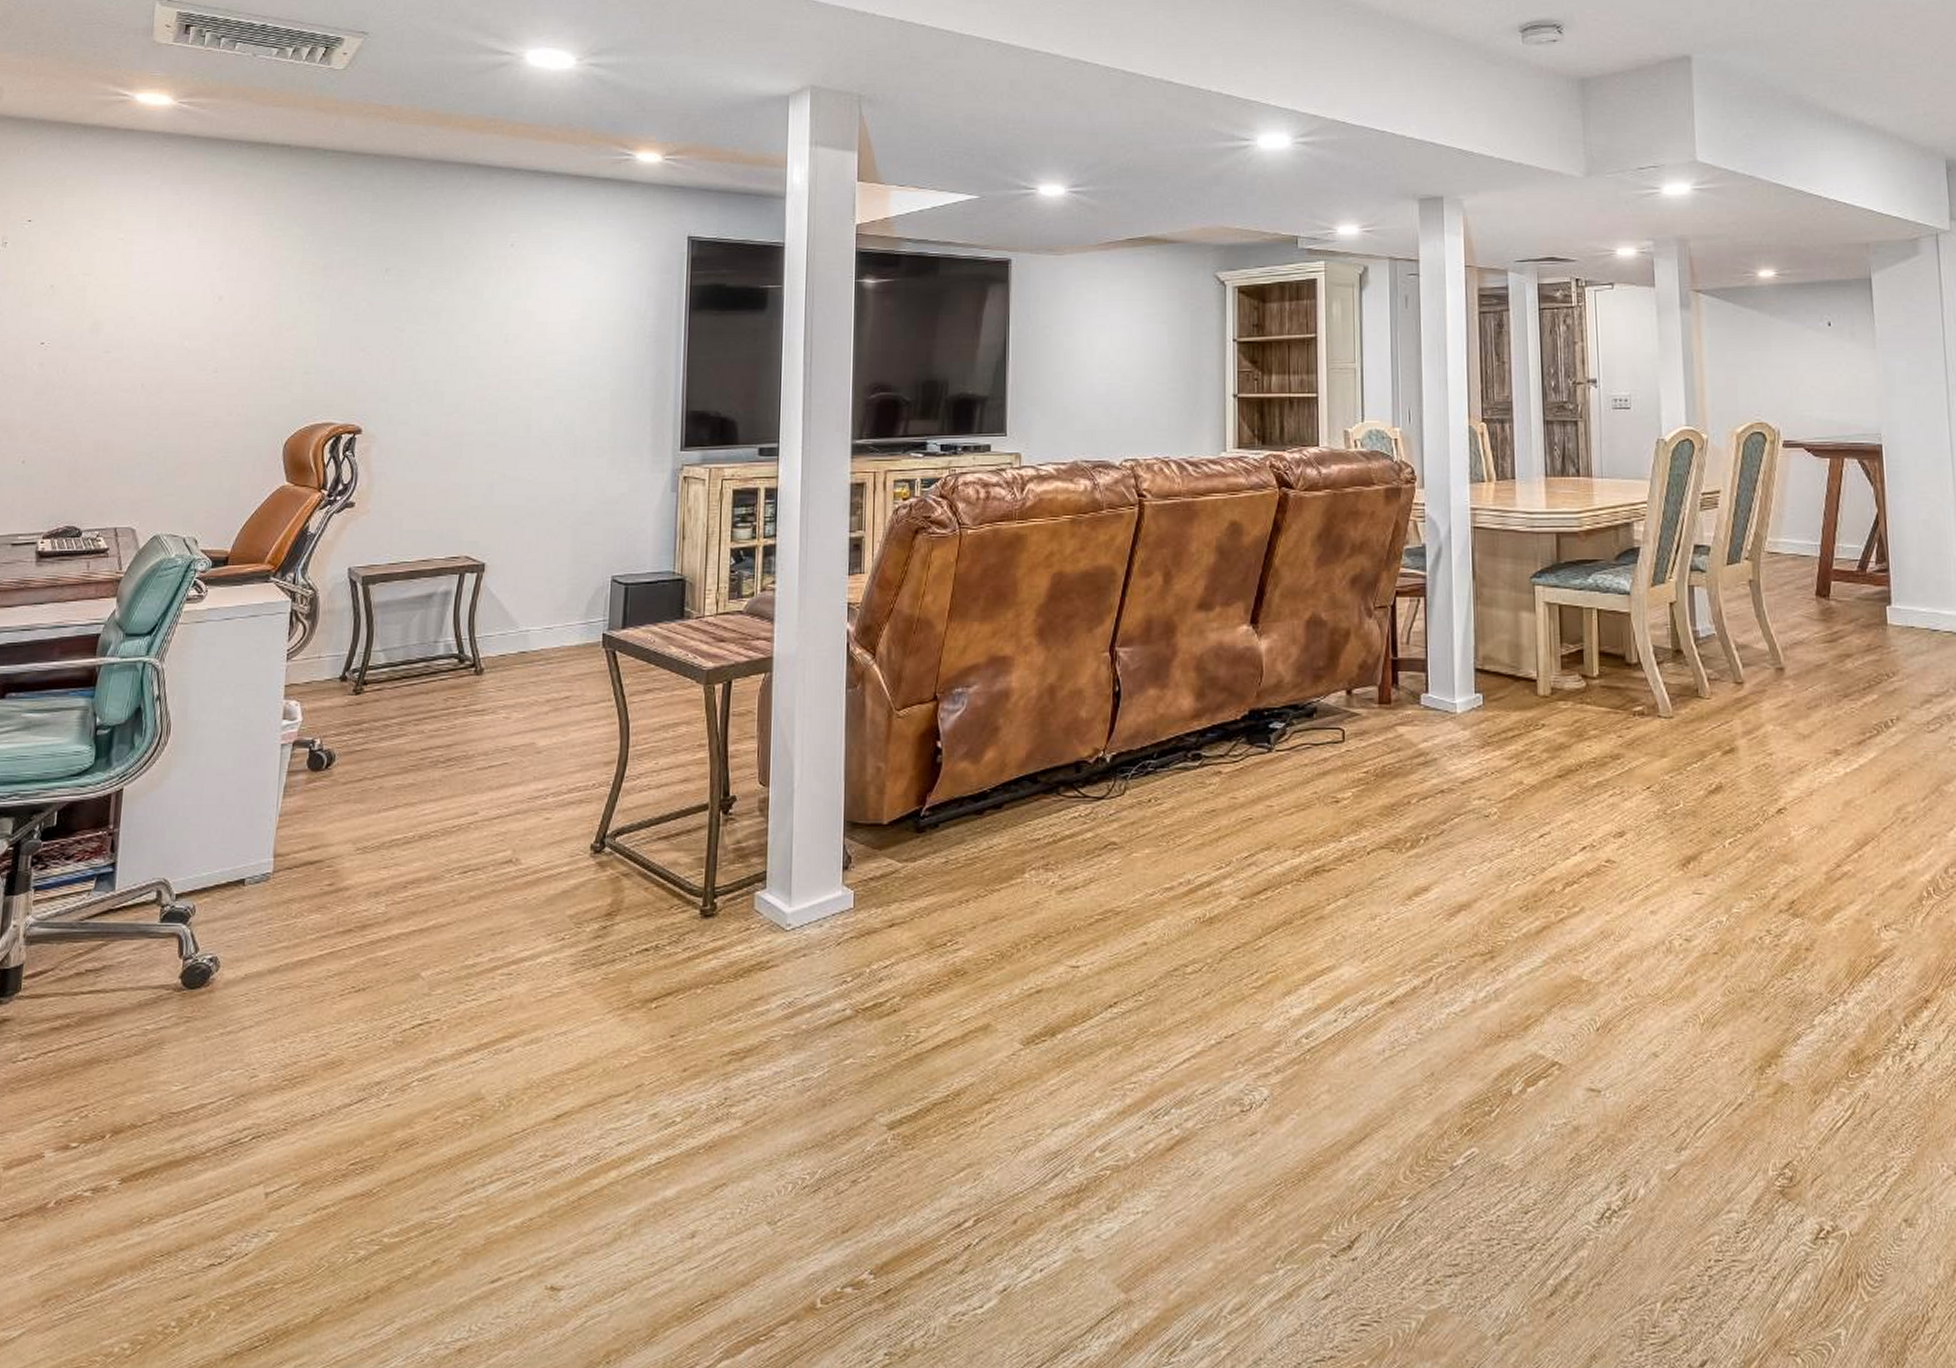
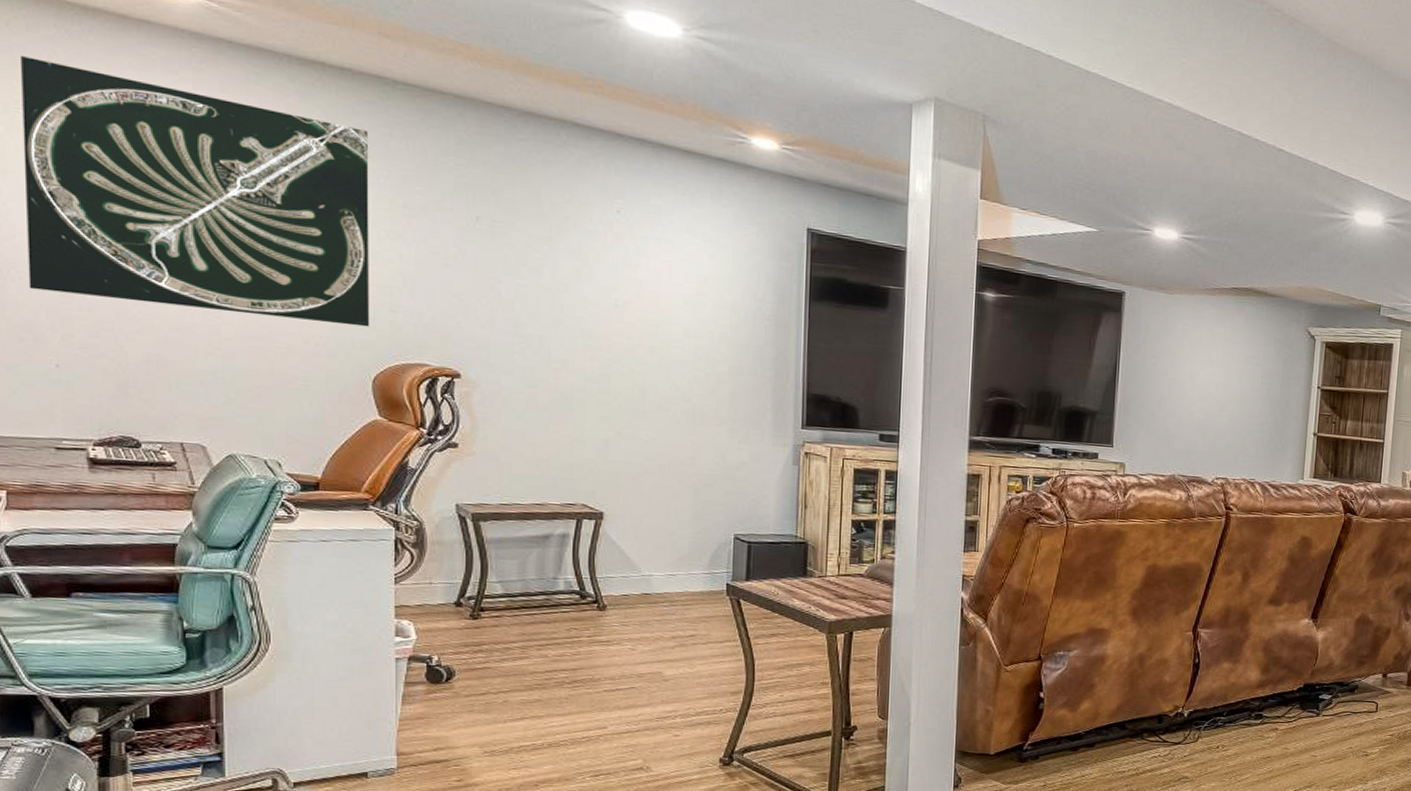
map: none [10,177,299,392] -> present [19,56,370,327]

